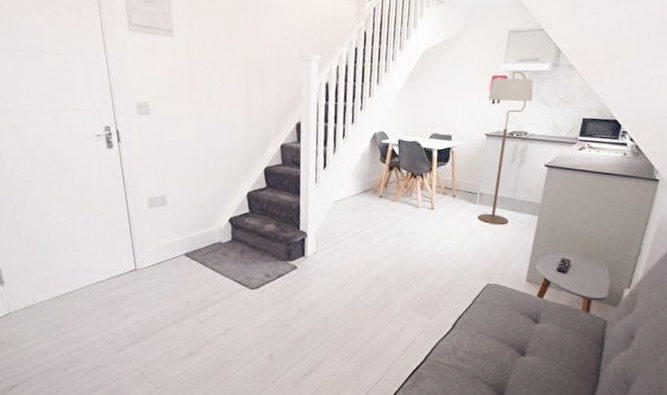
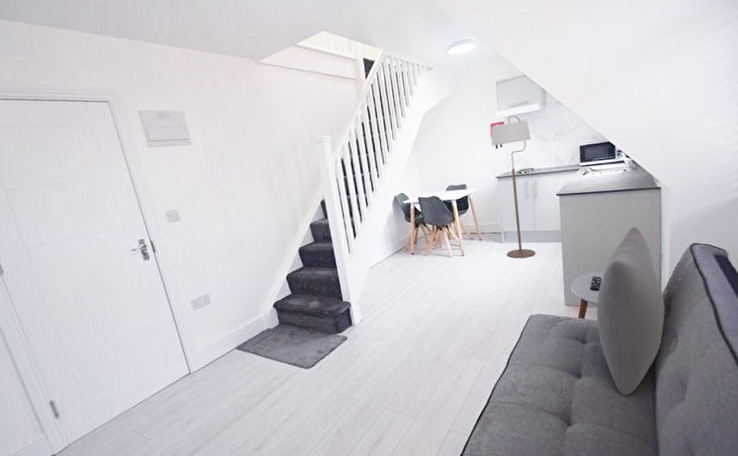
pillow: none [552,214,632,383] -> present [596,226,665,396]

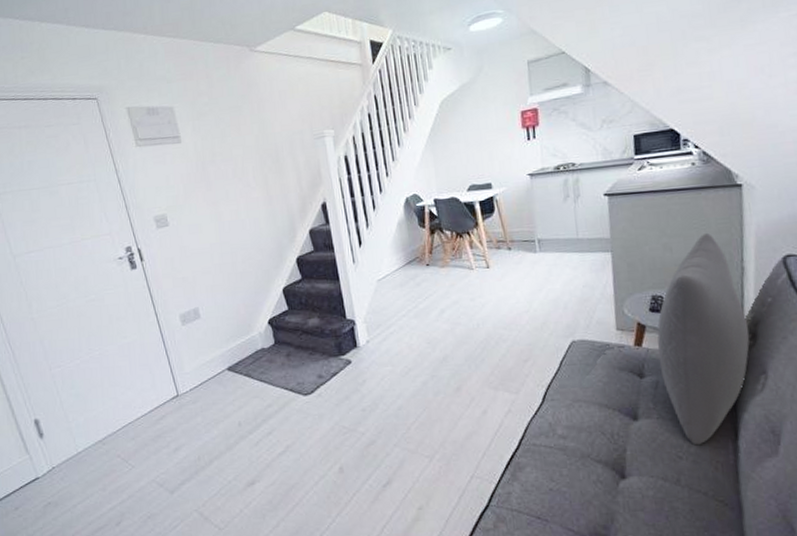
floor lamp: present [490,115,536,259] -> none [521,100,579,272]

